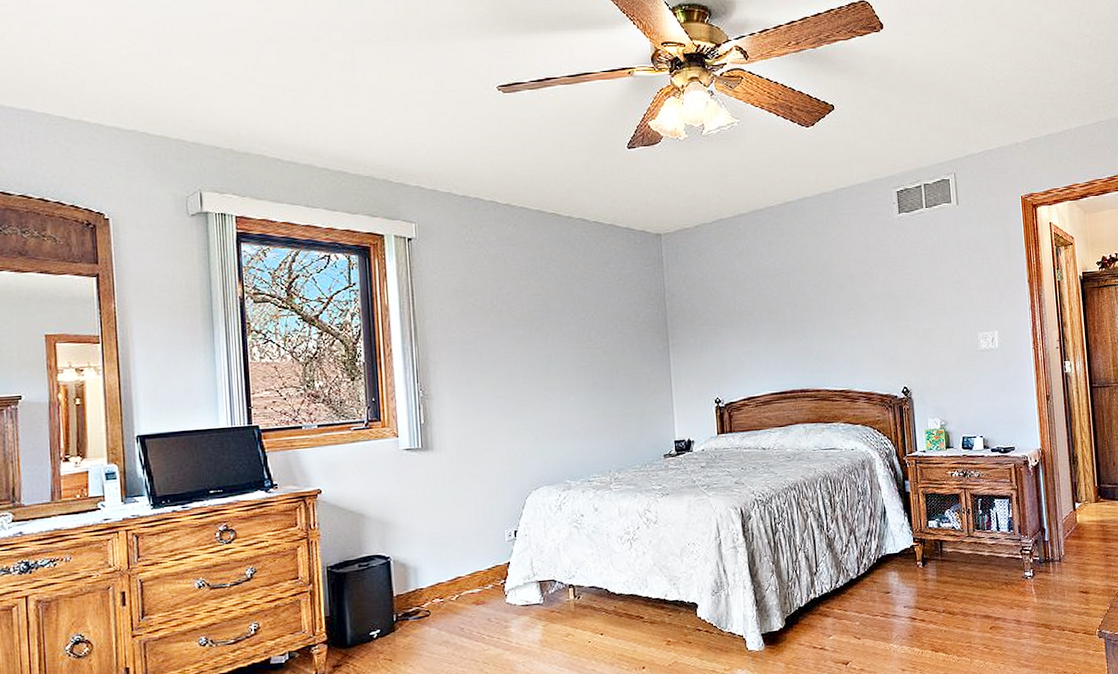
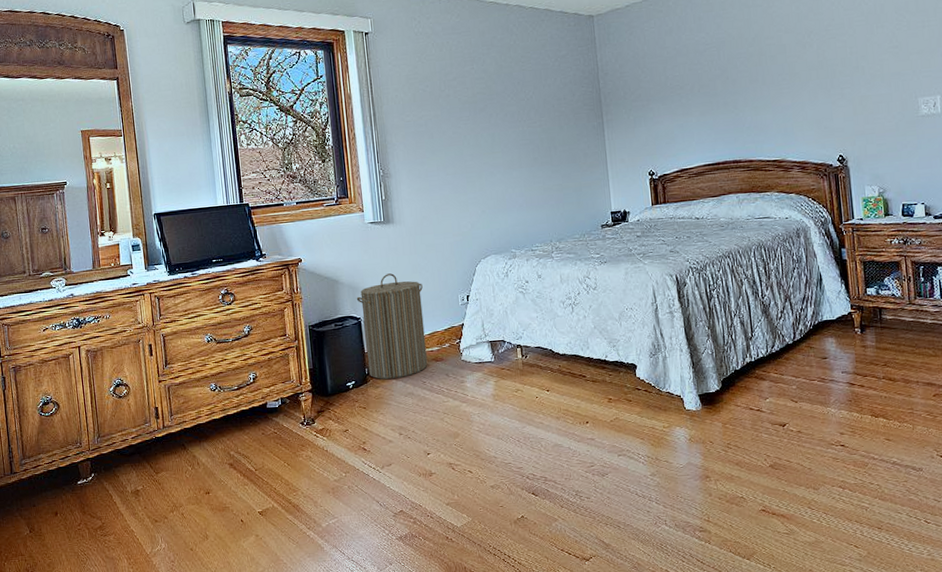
laundry hamper: none [386,506,467,627] -> present [356,273,428,379]

